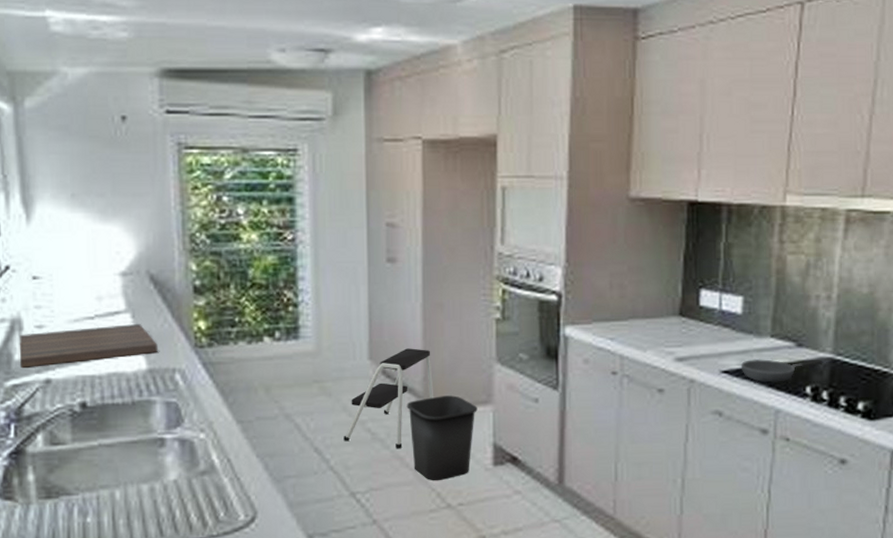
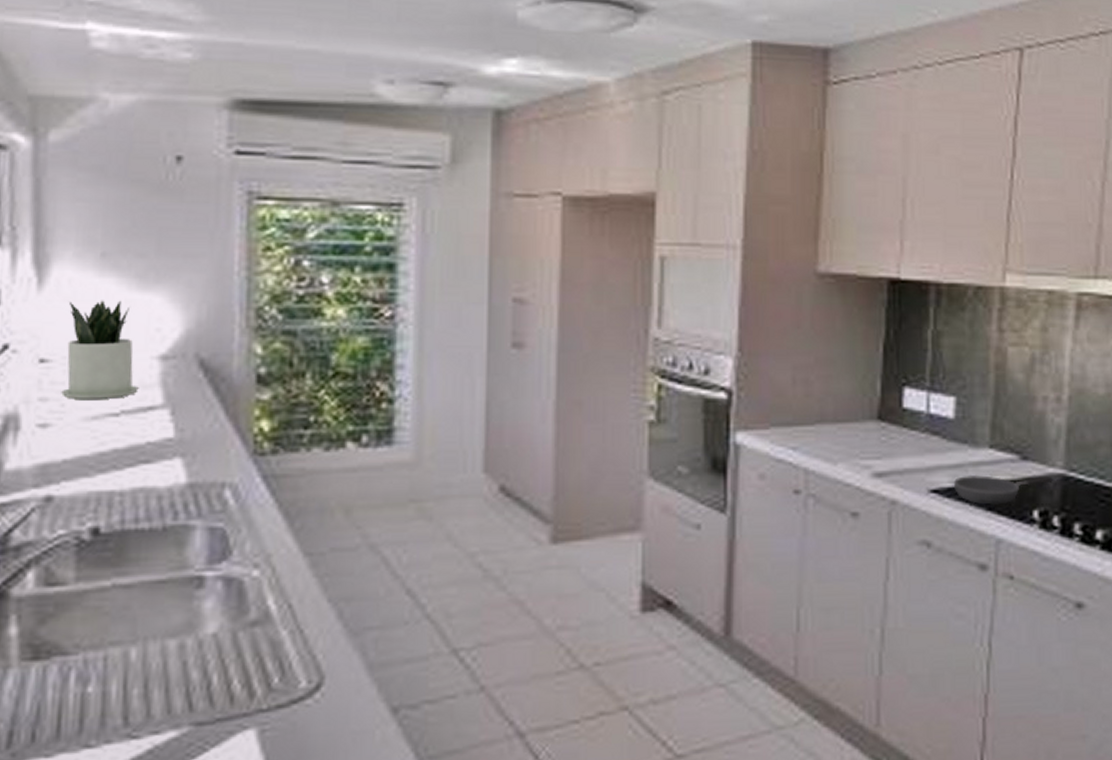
cutting board: present [20,323,158,368] -> none [12,422,203,480]
planter: none [50,230,108,308] -> present [61,300,140,401]
step stool: present [343,348,434,449] -> none [446,458,567,591]
waste bin: present [406,395,477,480] -> none [530,520,622,632]

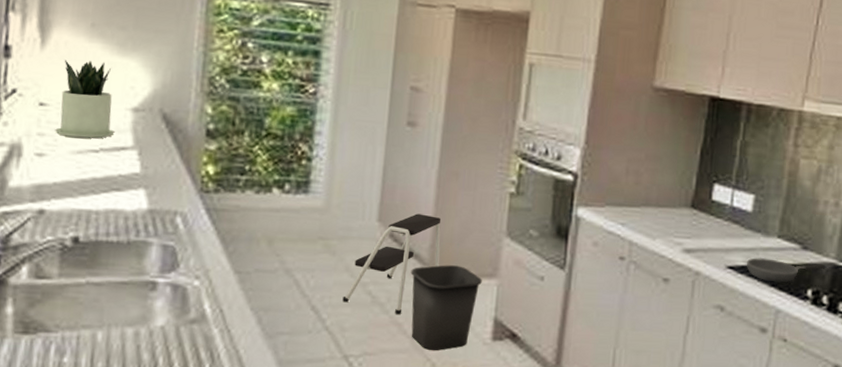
step stool: none [446,458,567,591] -> present [342,214,441,315]
waste bin: none [530,520,622,632] -> present [410,265,482,350]

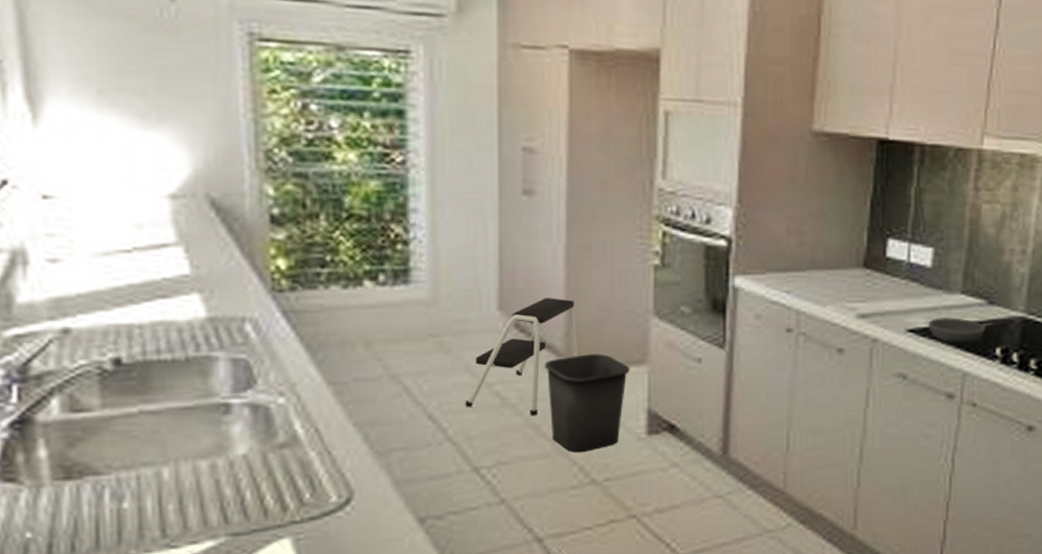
planter: present [55,59,116,139] -> none [69,138,151,237]

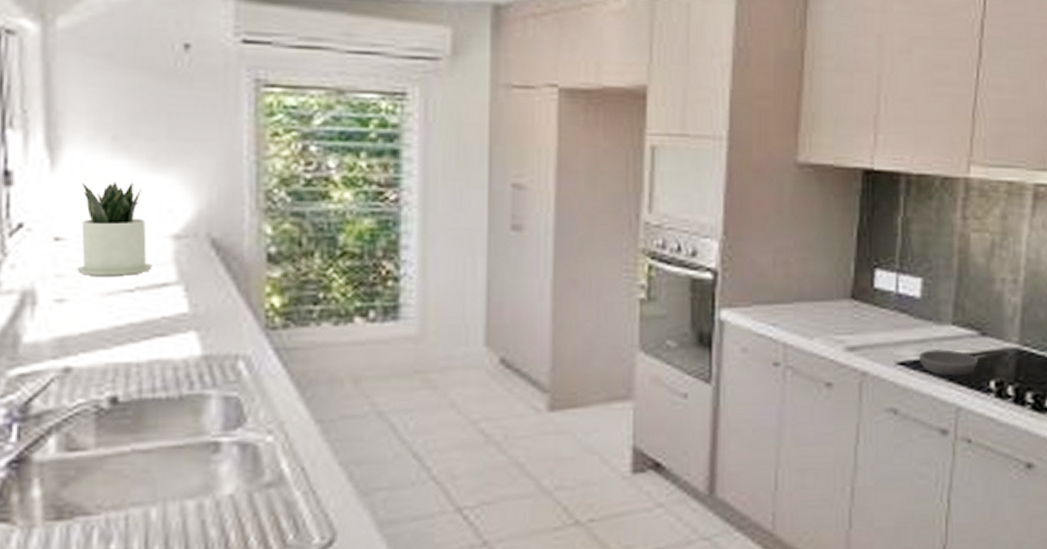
planter: none [69,138,151,237] -> present [77,181,154,277]
step stool: present [465,298,578,416] -> none [450,333,564,454]
waste bin: present [544,354,630,452] -> none [529,389,615,492]

